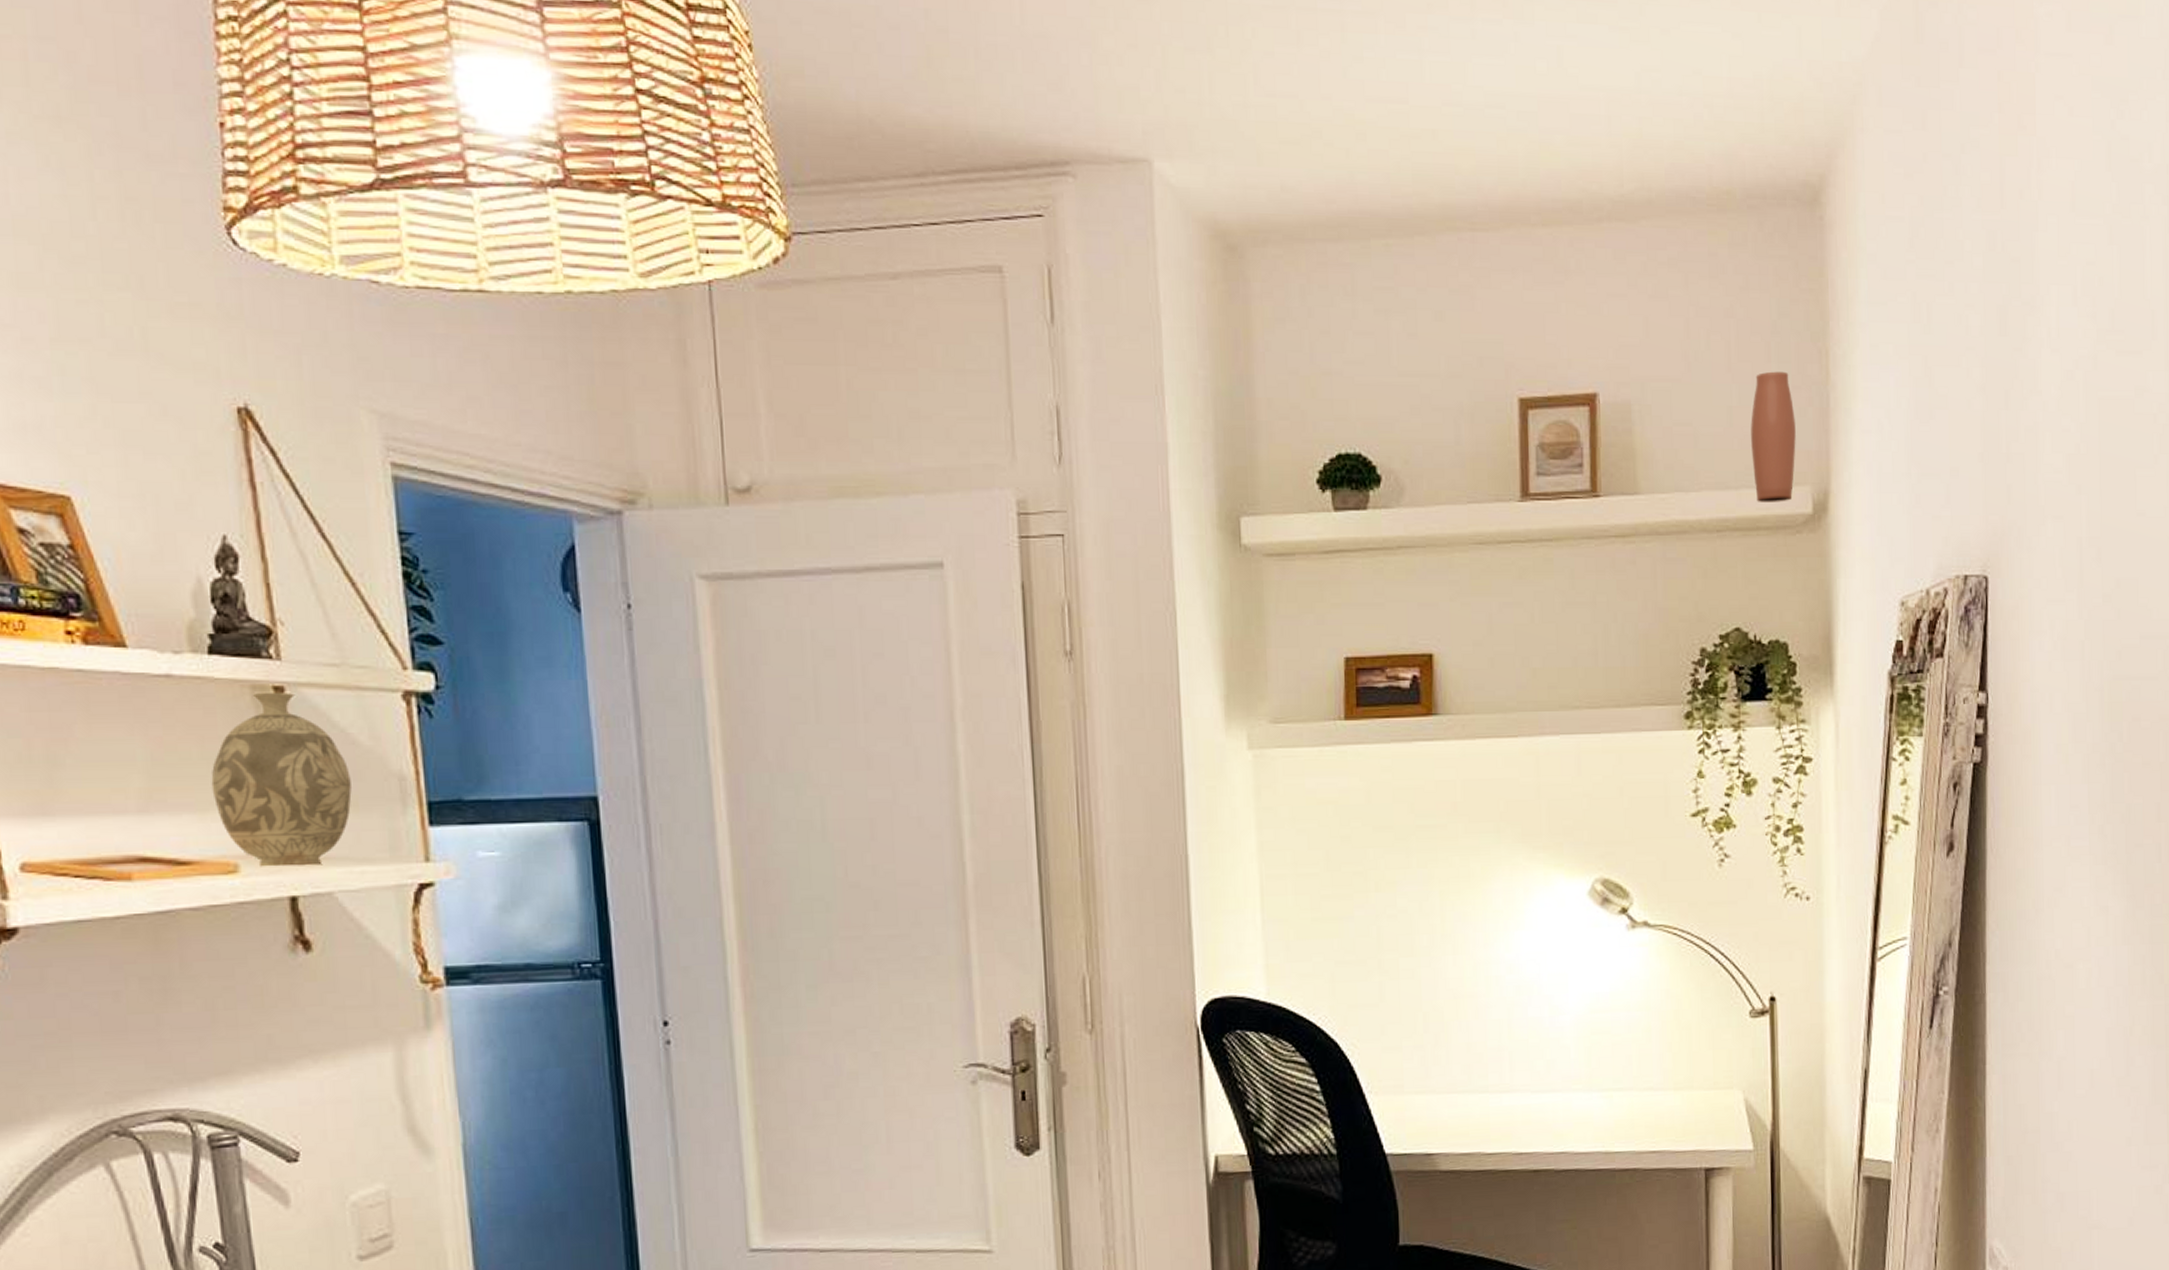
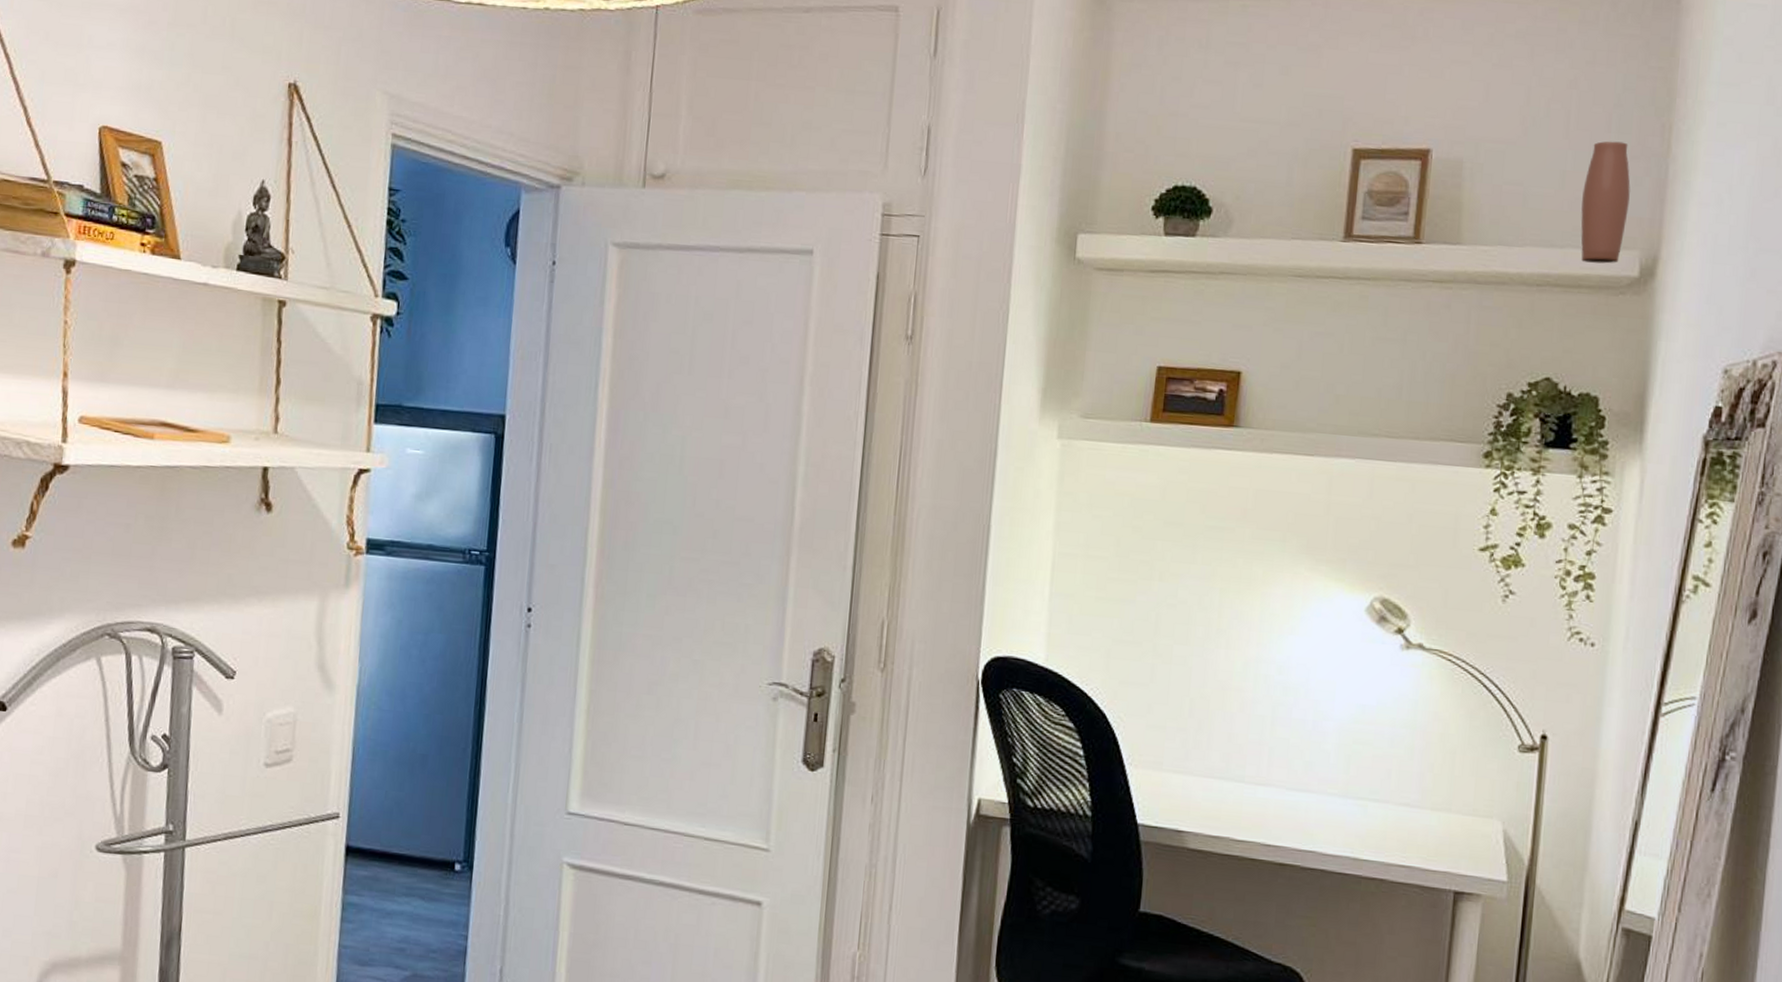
decorative vase: present [211,692,352,867] -> none [221,303,323,444]

